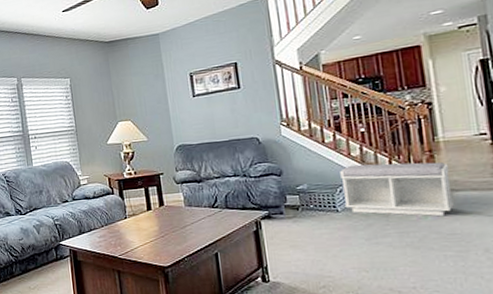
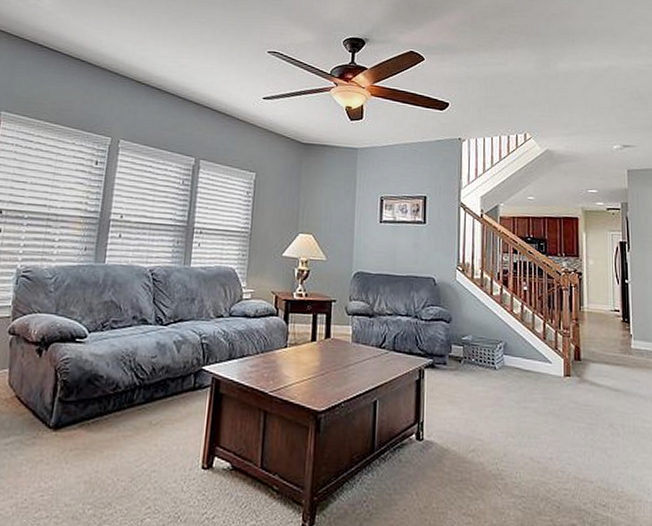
bench: present [340,162,454,217] -> none [502,322,590,387]

